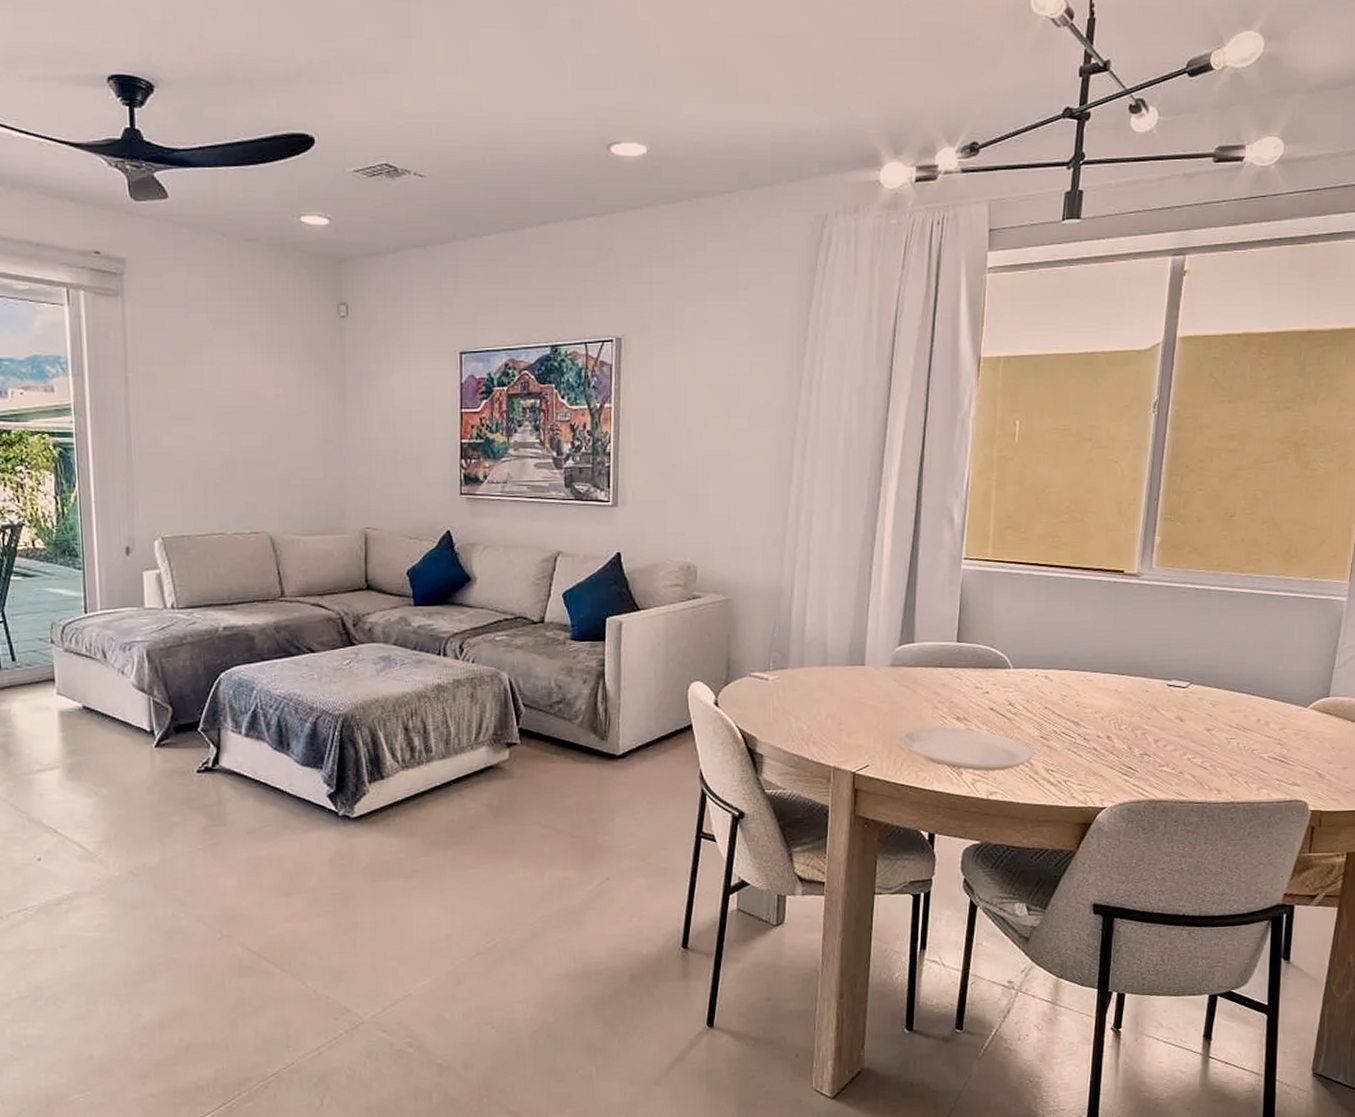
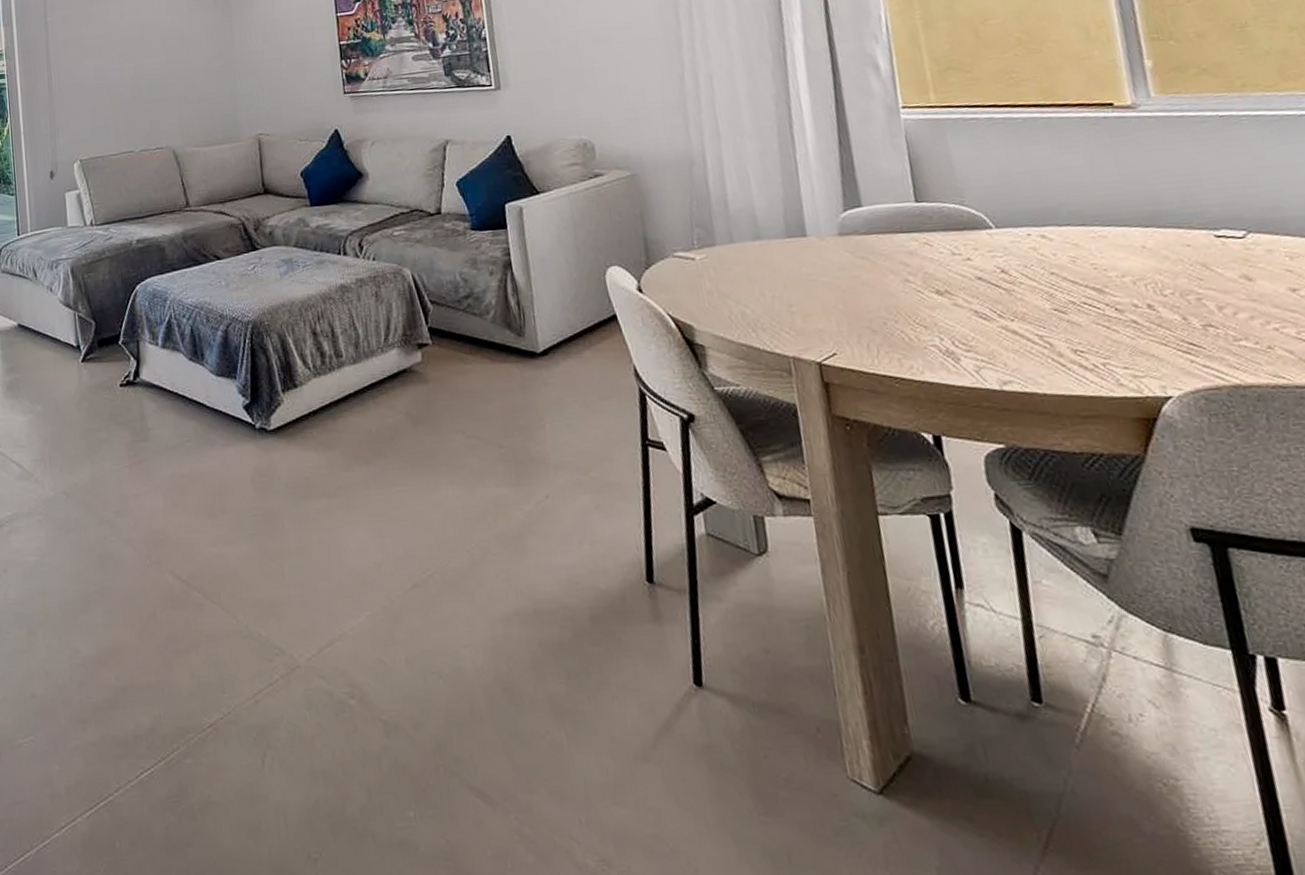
plate: present [902,727,1034,771] -> none [871,303,1051,355]

